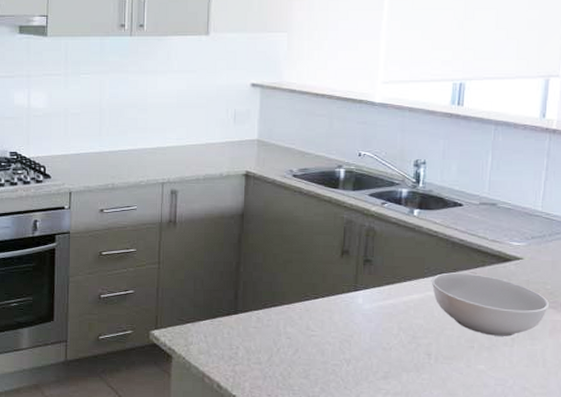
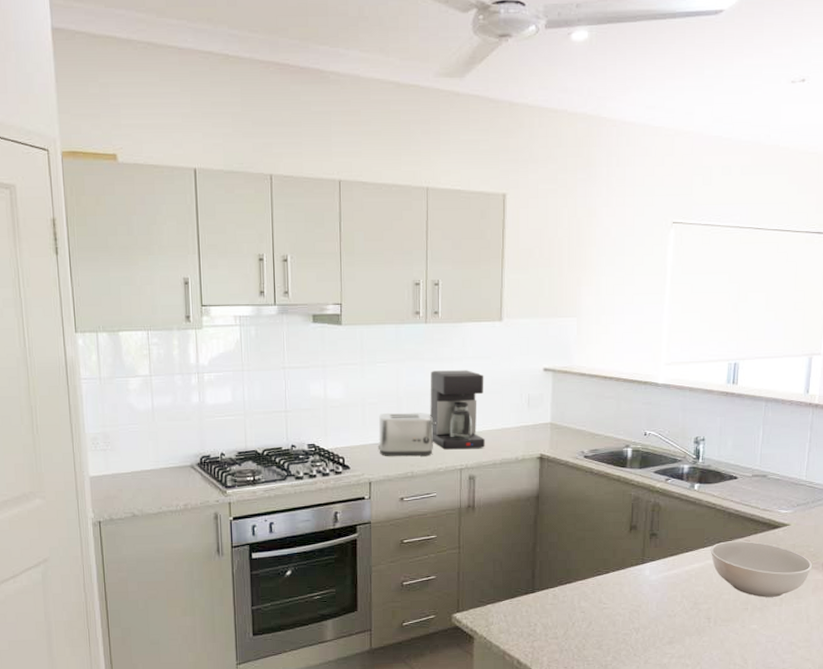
toaster: none [79,123,140,169] -> present [377,412,437,456]
coffee maker: none [133,83,189,163] -> present [430,370,485,450]

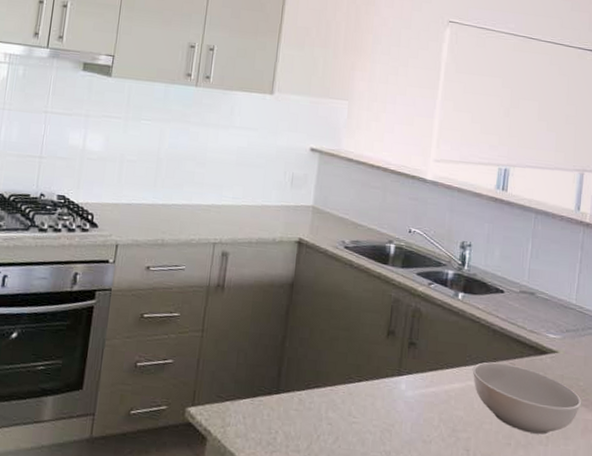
toaster: present [377,412,437,456] -> none [130,172,196,225]
coffee maker: present [430,370,485,450] -> none [187,135,249,224]

